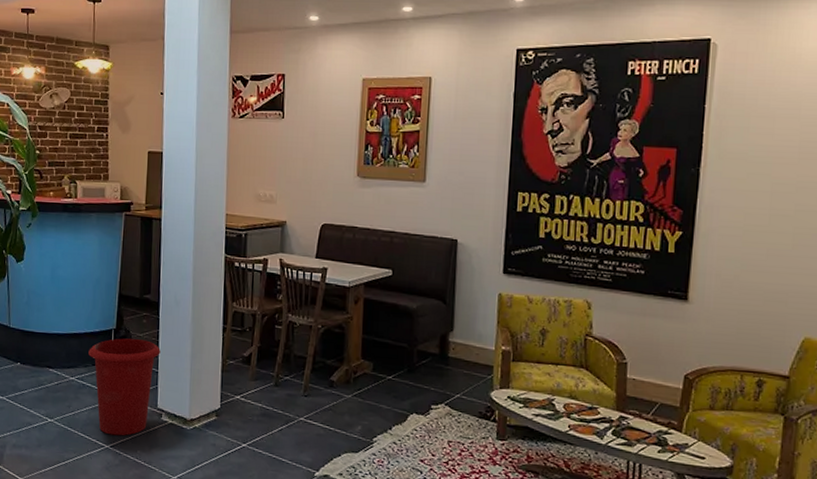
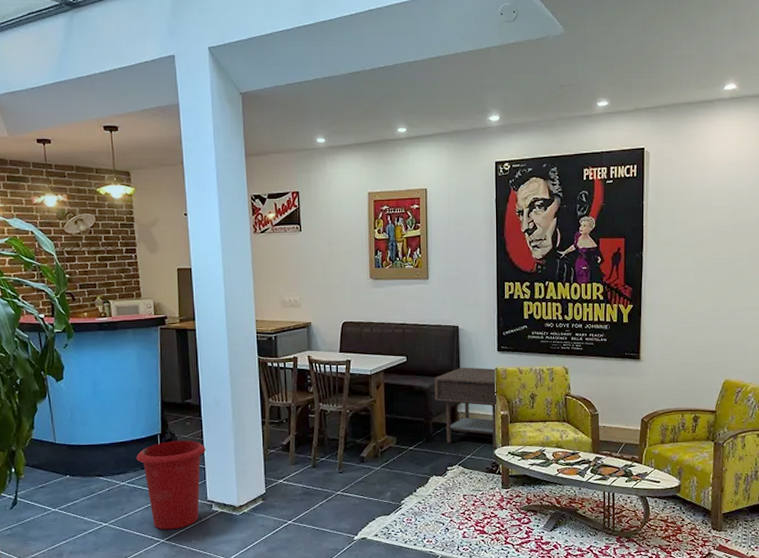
side table: none [422,288,501,390] -> present [435,367,498,448]

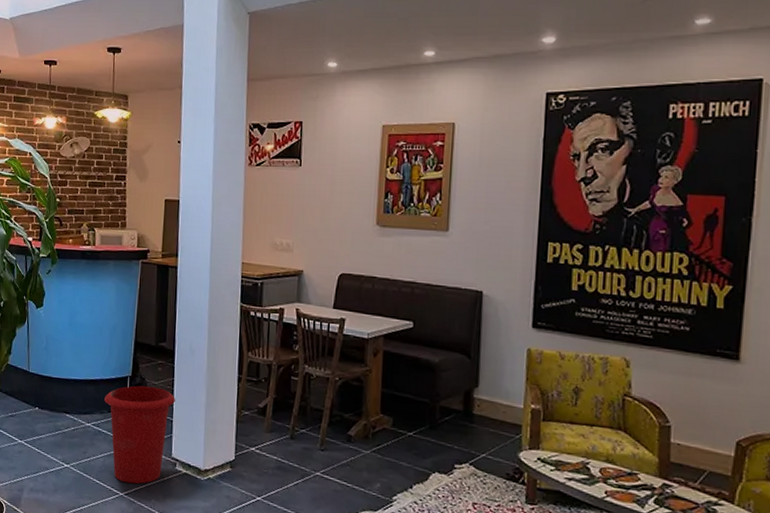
side table: present [435,367,498,448] -> none [445,342,530,451]

